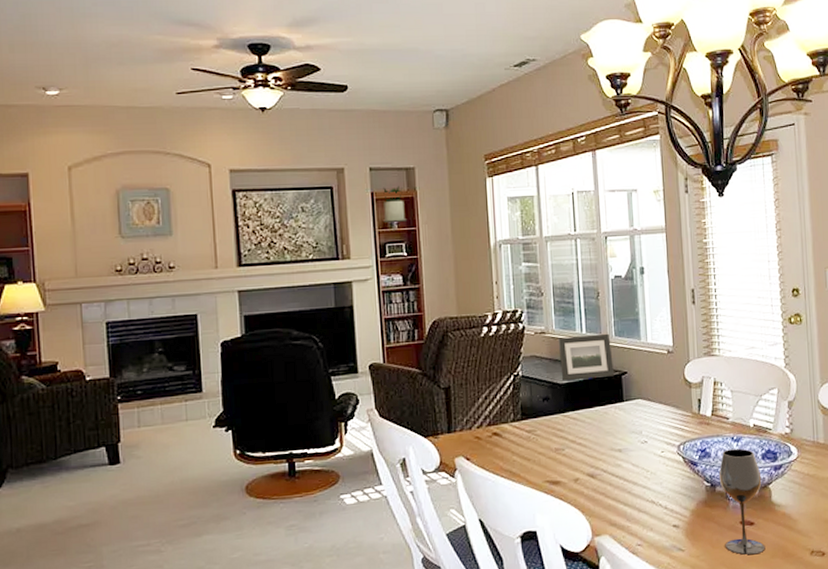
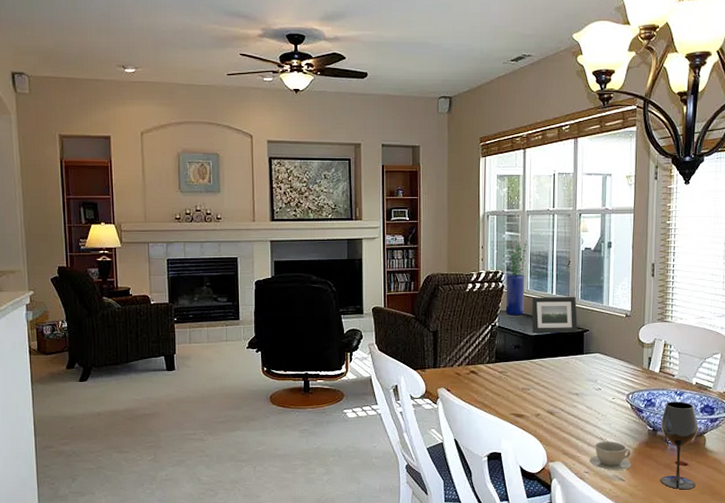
planter: present [383,186,407,224] -> none [391,161,410,192]
vase: none [527,271,551,362] -> present [505,240,528,316]
teacup: none [641,503,691,540] -> present [589,441,632,471]

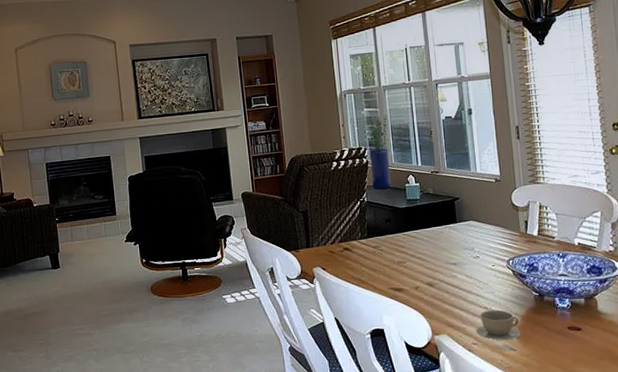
picture frame: present [531,296,578,334] -> none [397,165,448,206]
wineglass: present [660,401,698,490] -> none [546,264,593,357]

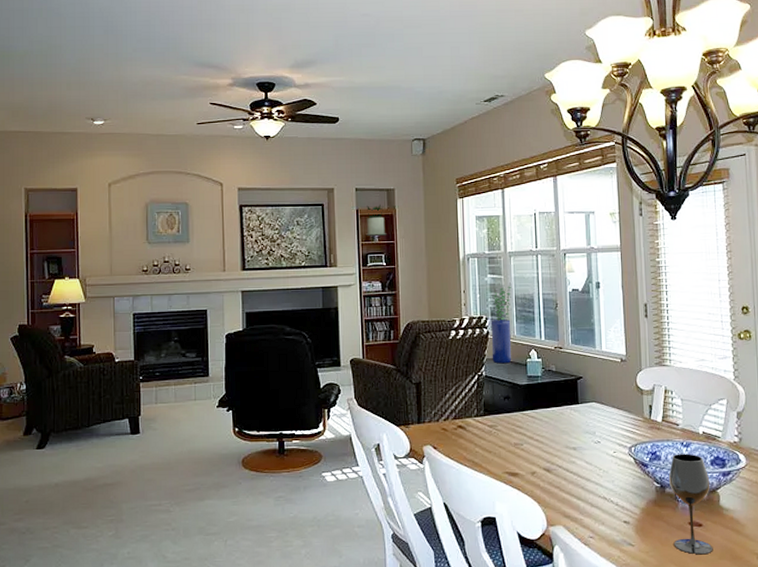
planter: none [247,51,267,81] -> present [366,205,386,237]
teacup: present [476,310,521,341] -> none [593,500,640,535]
wineglass: none [546,264,593,357] -> present [668,453,713,555]

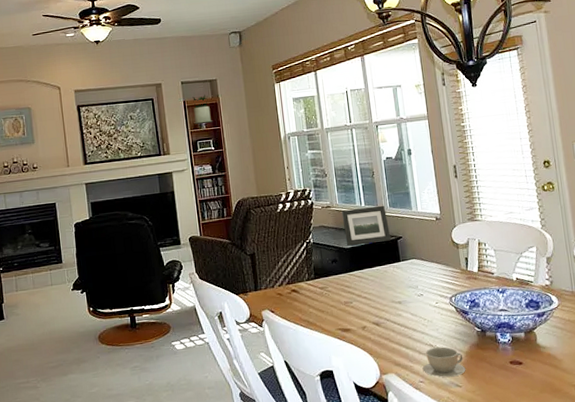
vase: present [491,282,512,364] -> none [314,156,336,231]
picture frame: none [519,341,571,383] -> present [341,205,392,246]
teacup: none [593,500,640,535] -> present [422,346,466,378]
wineglass: present [668,453,713,555] -> none [487,299,534,391]

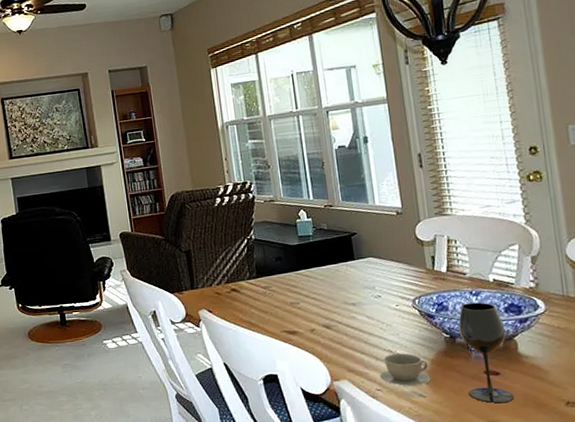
planter: present [192,95,213,125] -> none [121,83,143,116]
picture frame: present [341,205,392,246] -> none [286,198,344,243]
wineglass: none [487,299,534,391] -> present [458,302,514,404]

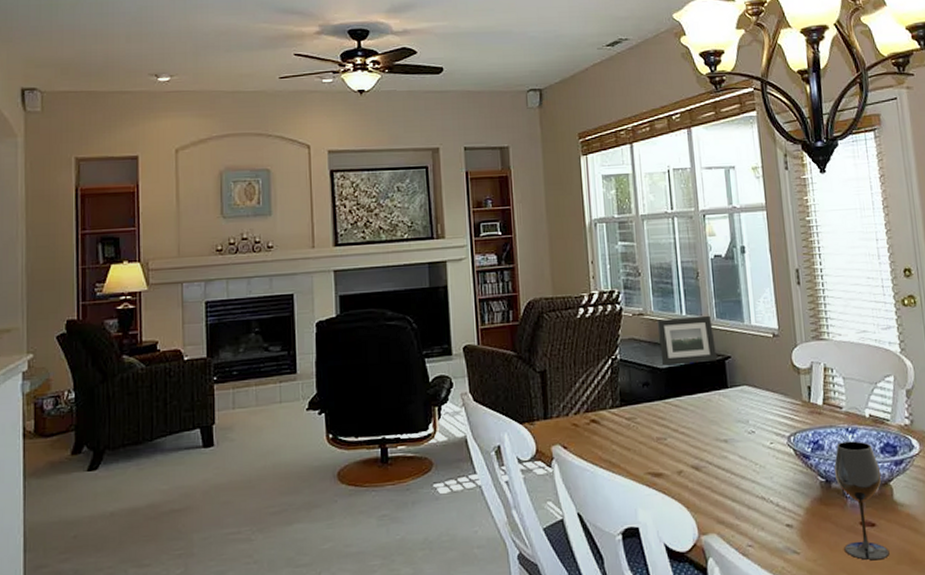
picture frame: none [286,198,344,243] -> present [657,315,718,366]
teacup: present [380,353,431,387] -> none [751,500,806,541]

